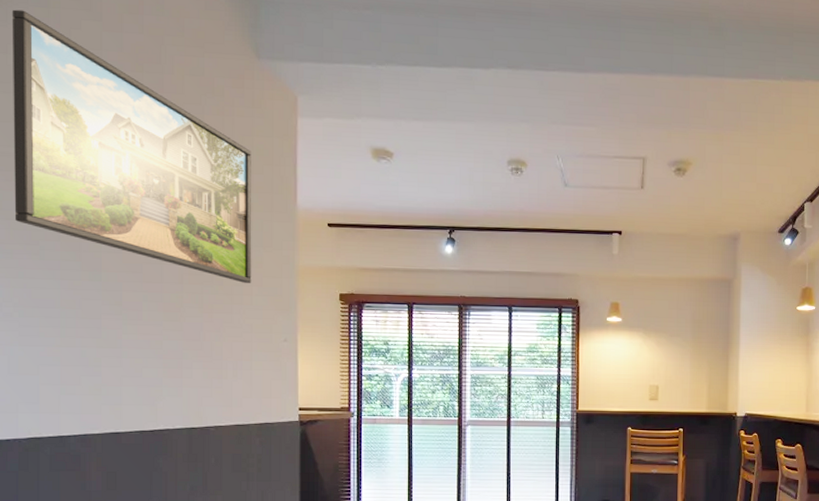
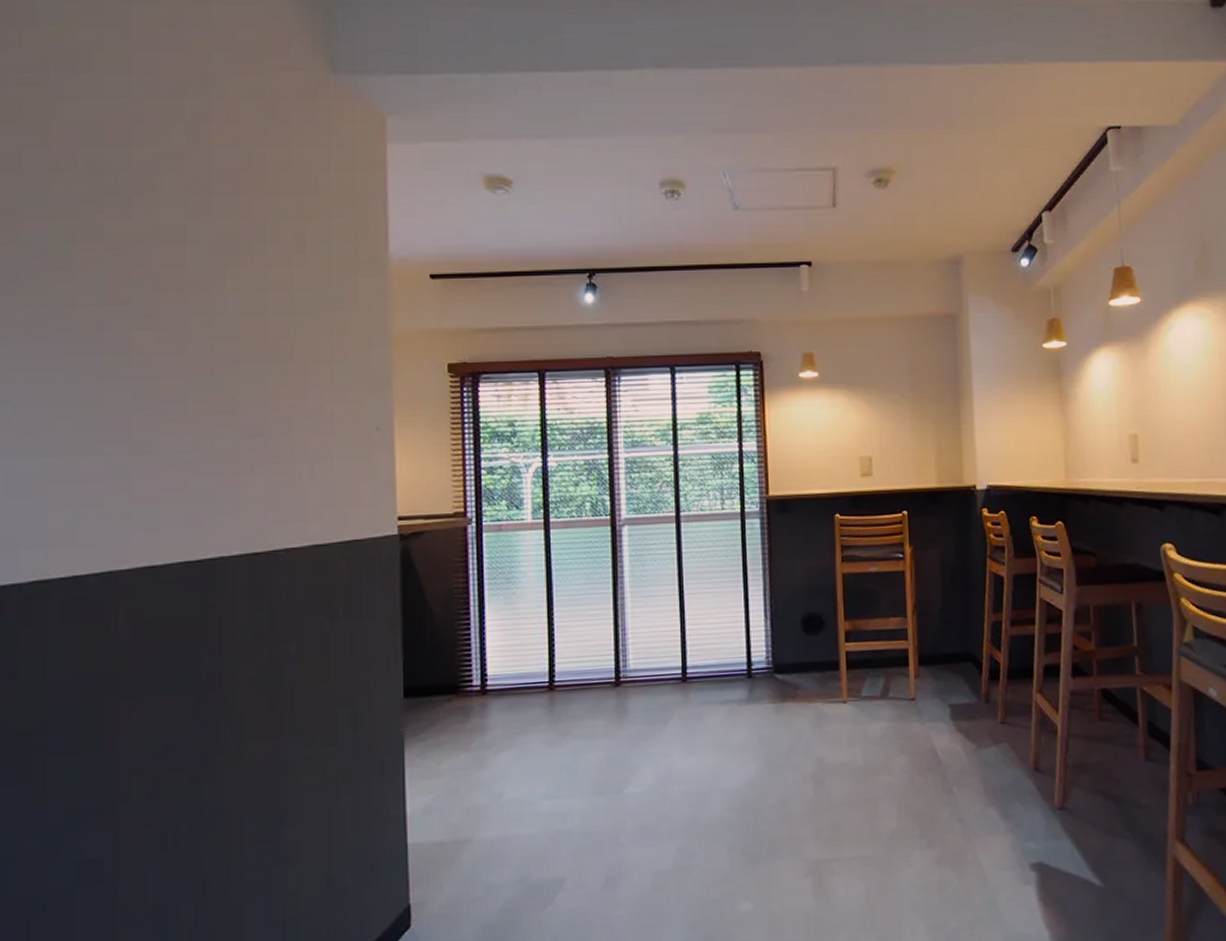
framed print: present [12,9,252,283] -> none [13,29,331,358]

